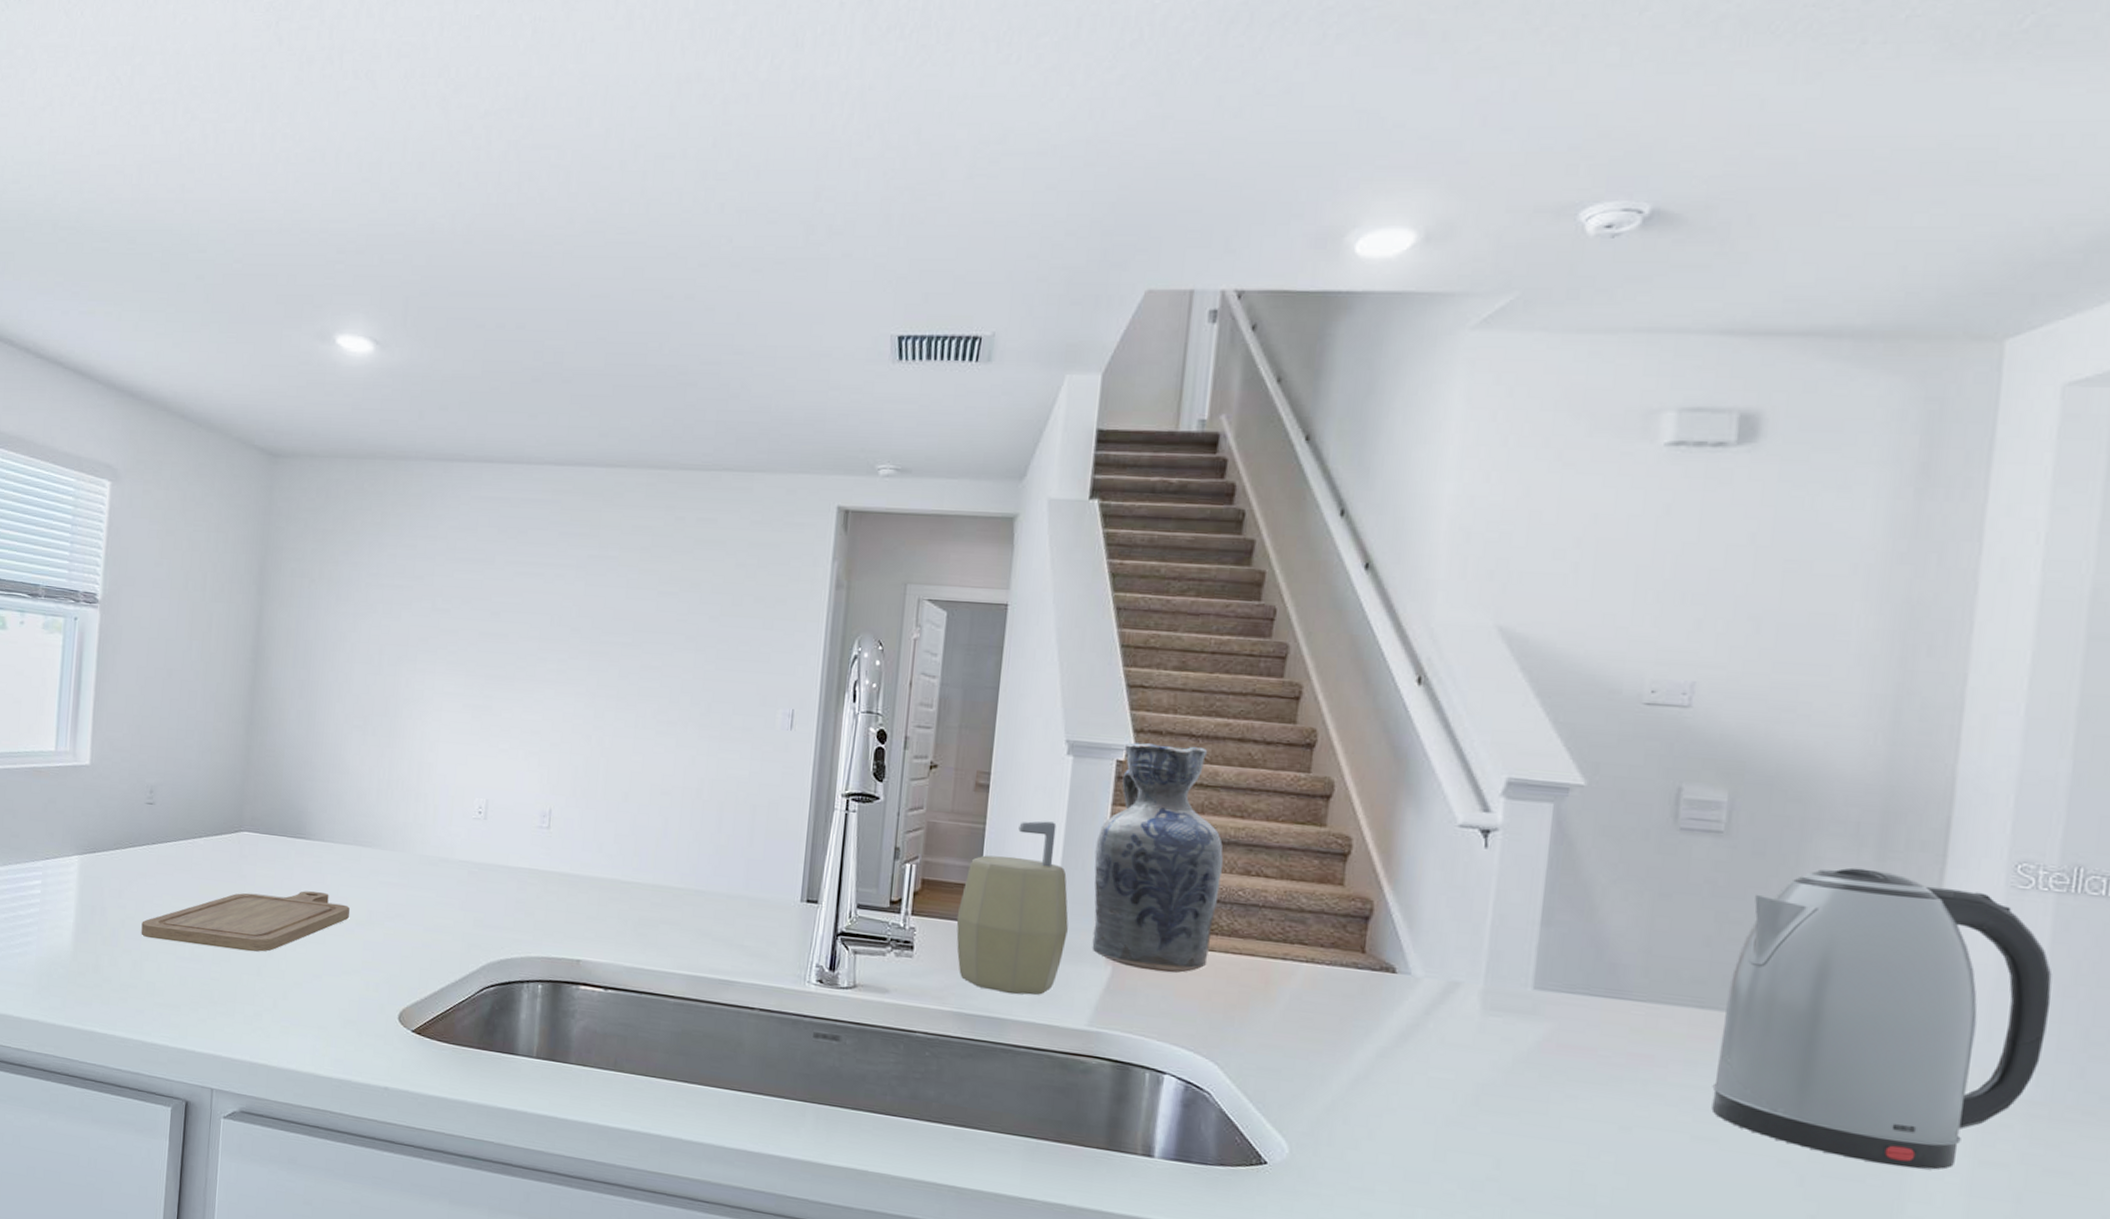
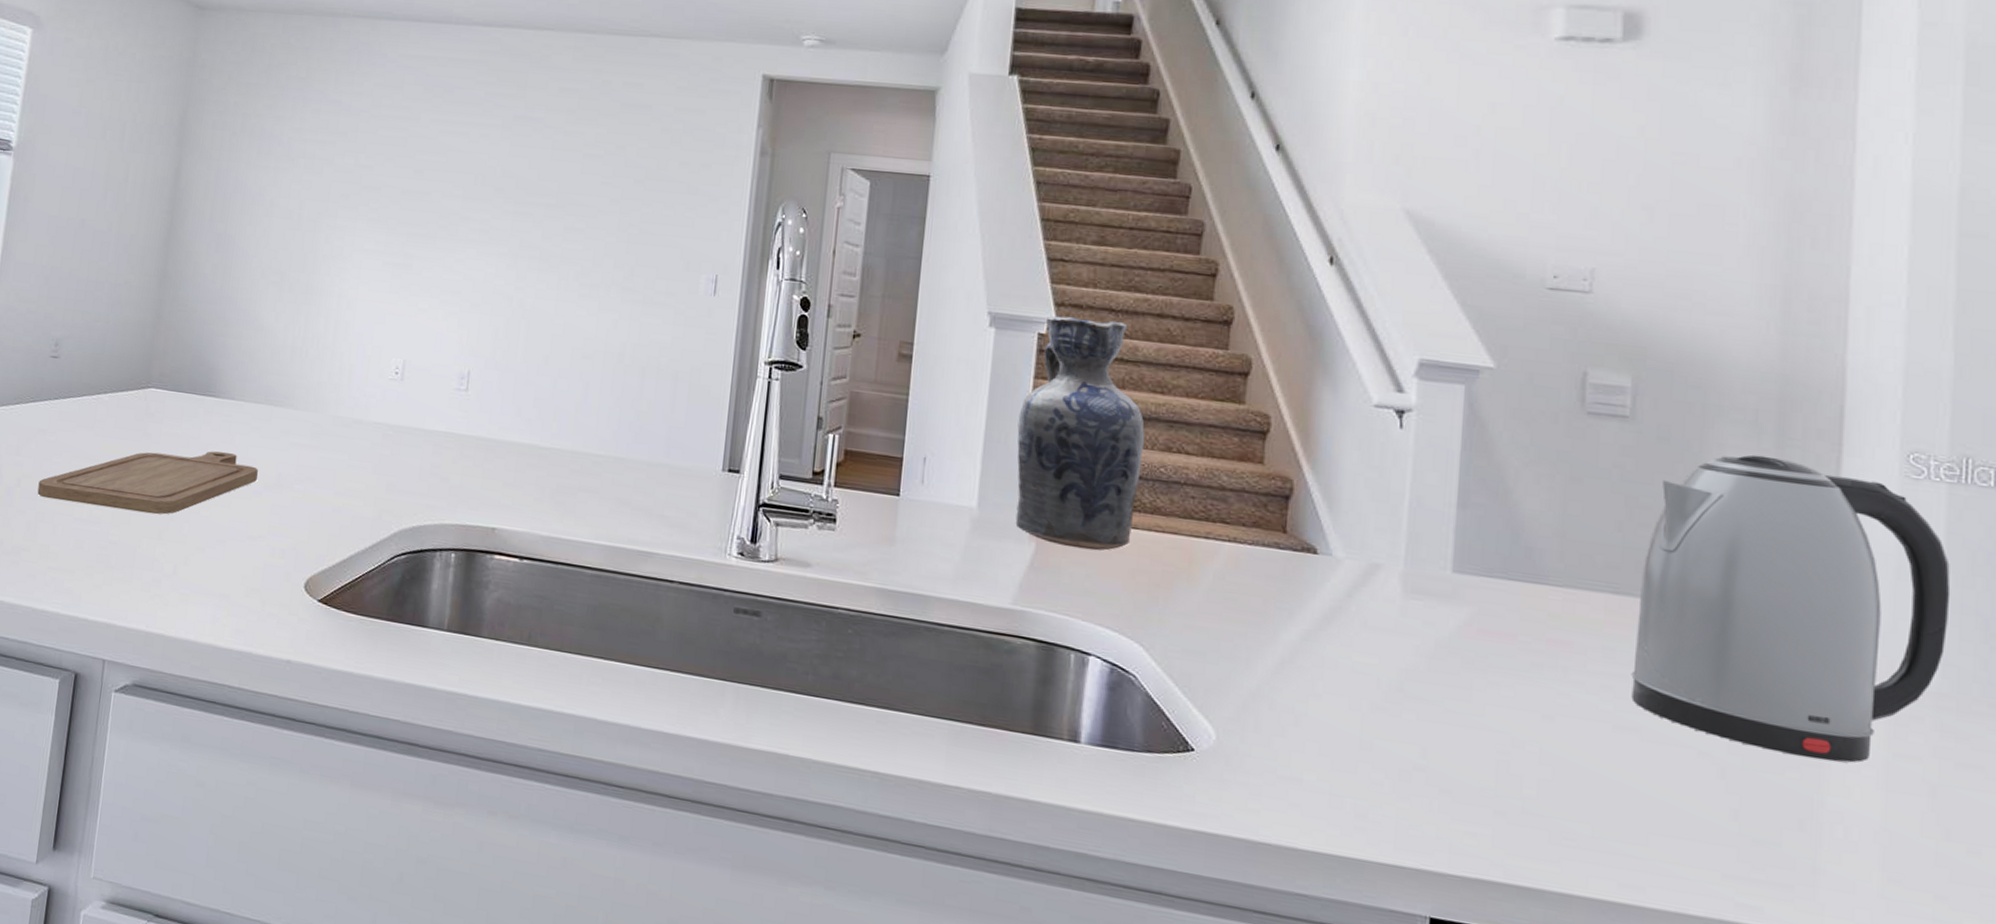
soap dispenser: present [956,821,1069,995] -> none [879,393,992,572]

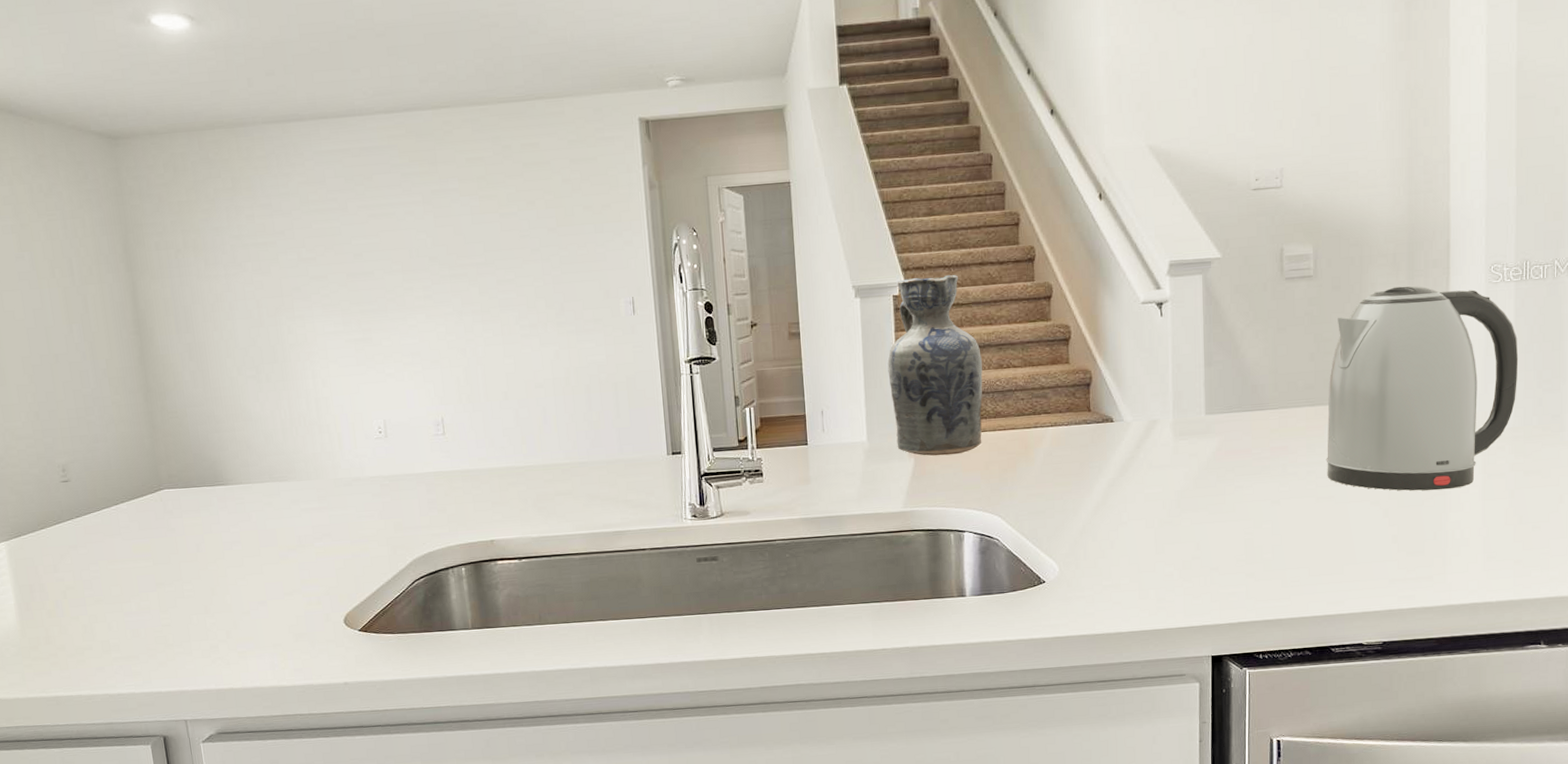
chopping board: present [37,451,258,515] -> none [83,529,280,603]

